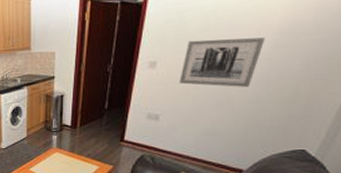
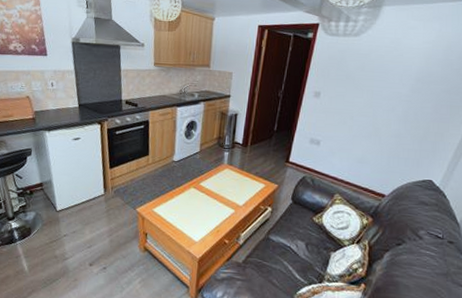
wall art: present [179,37,265,87] -> none [338,77,406,123]

